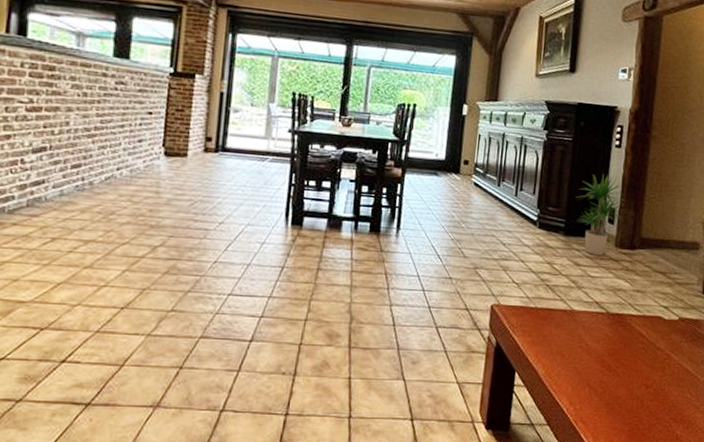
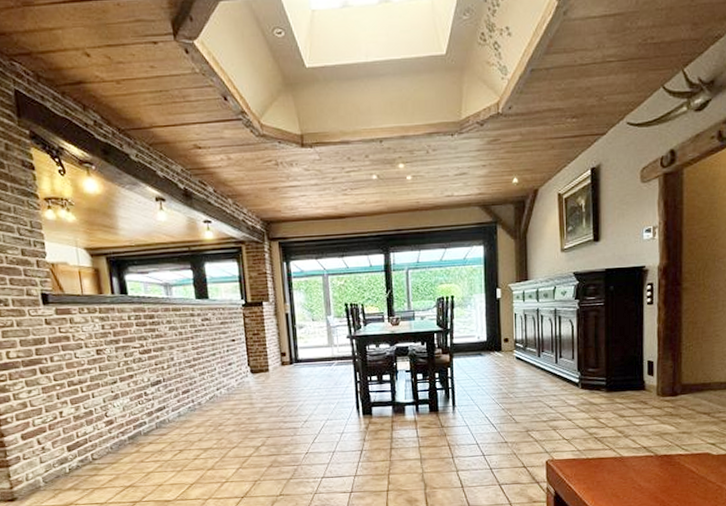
potted plant: present [577,173,626,256] -> none [614,330,663,406]

